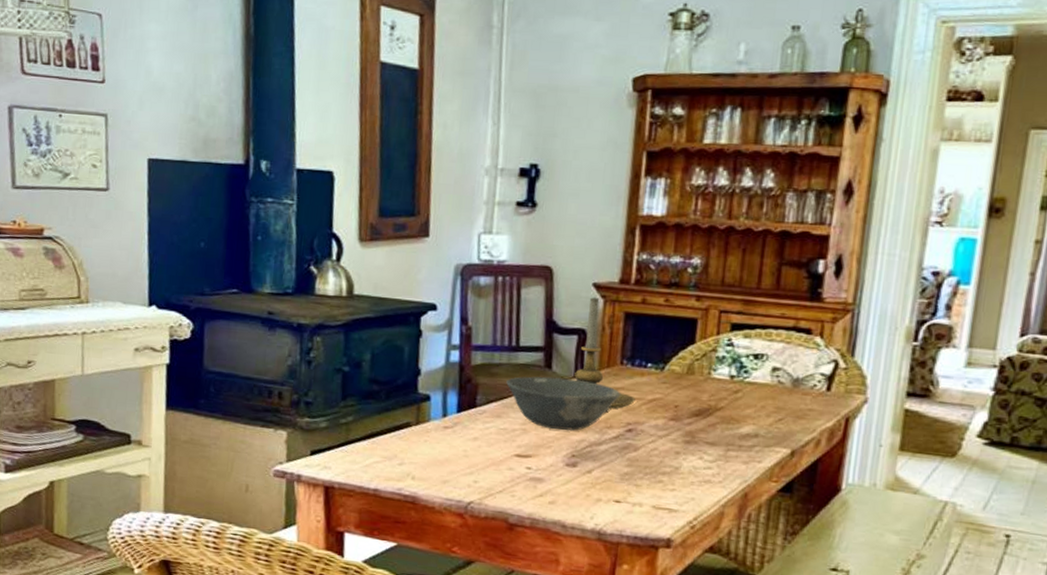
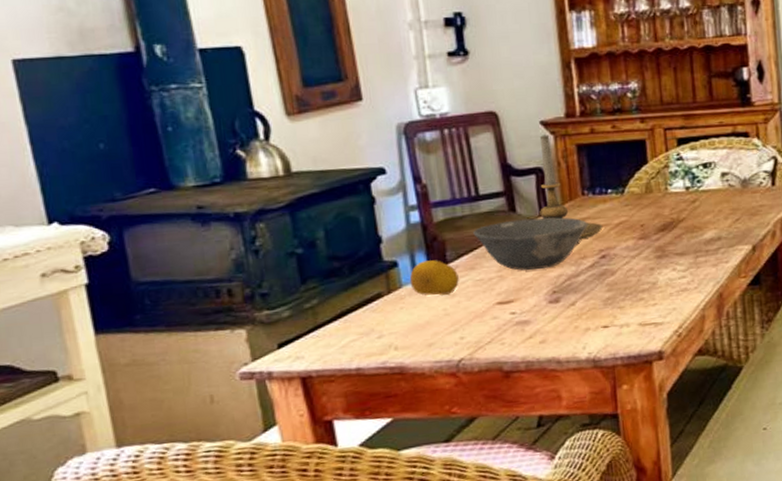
fruit: none [438,400,484,437] -> present [409,260,459,296]

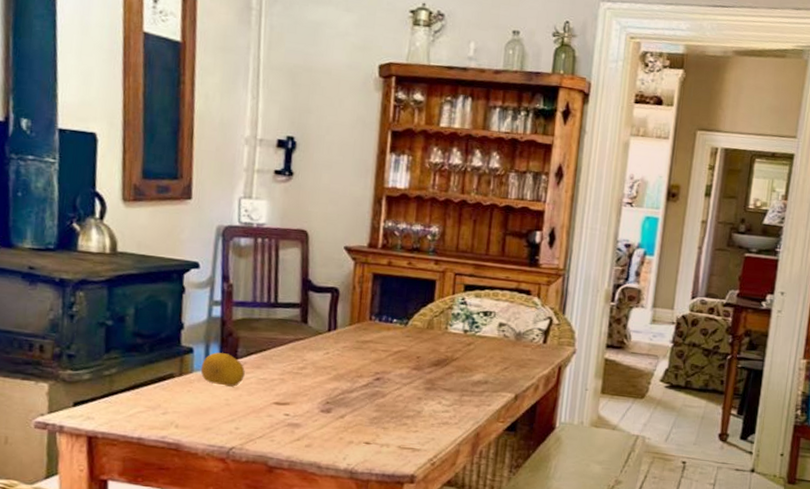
bowl: present [473,217,588,271] -> none [265,330,370,380]
candle holder: present [539,134,603,240] -> none [328,259,383,360]

